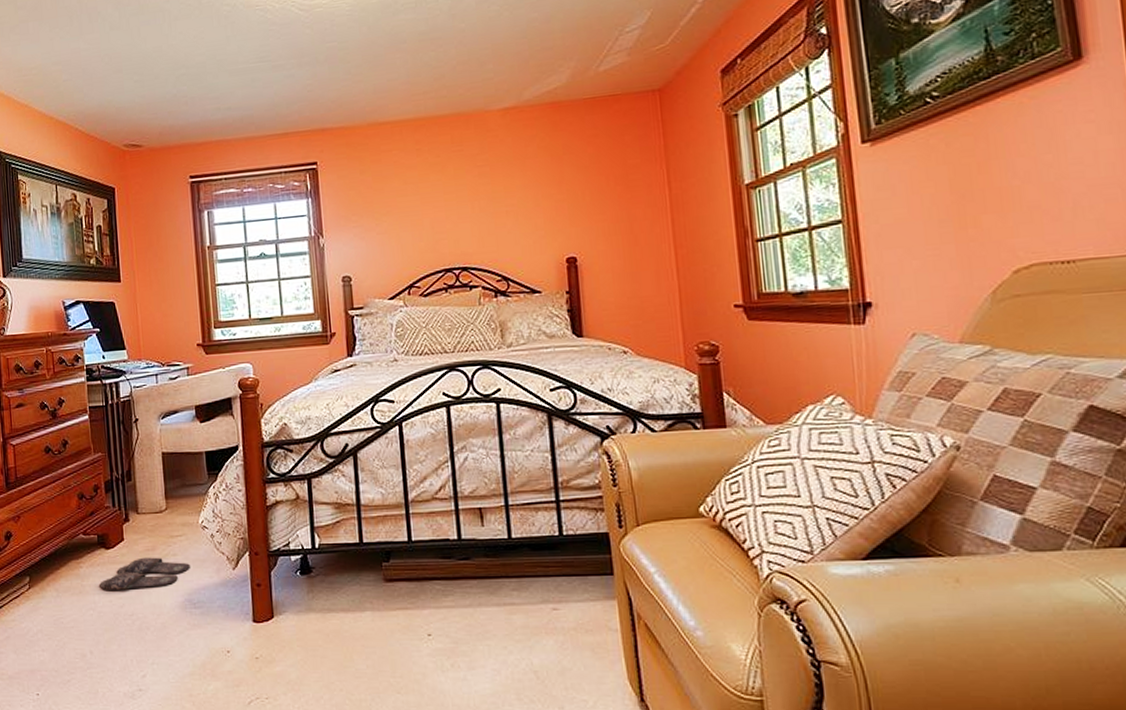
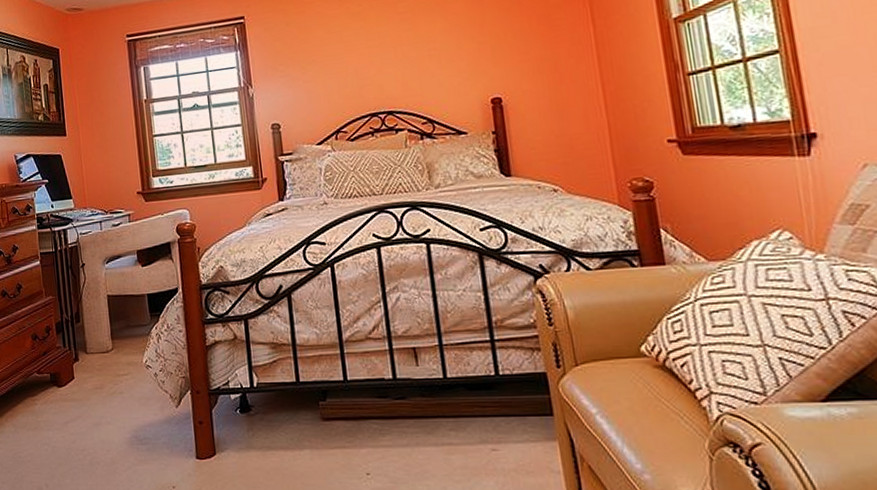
slippers: present [99,557,190,592] -> none [53,395,136,427]

